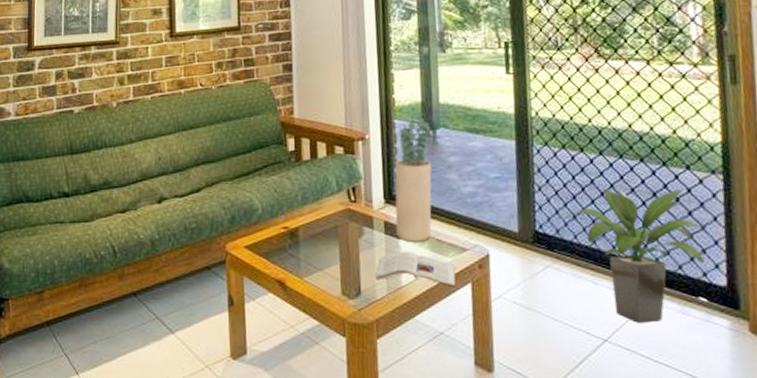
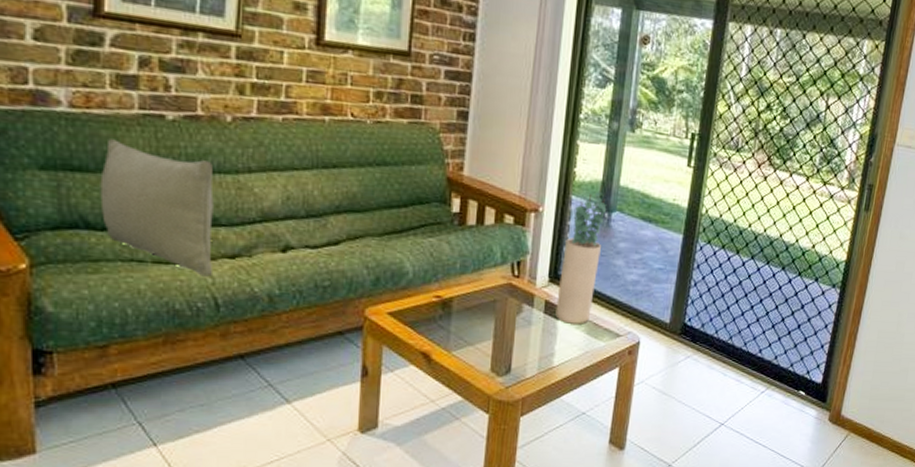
pillow: none [35,133,110,230] -> present [100,139,214,277]
magazine: present [375,250,456,287] -> none [528,331,606,370]
potted plant: present [564,188,708,323] -> none [711,290,819,411]

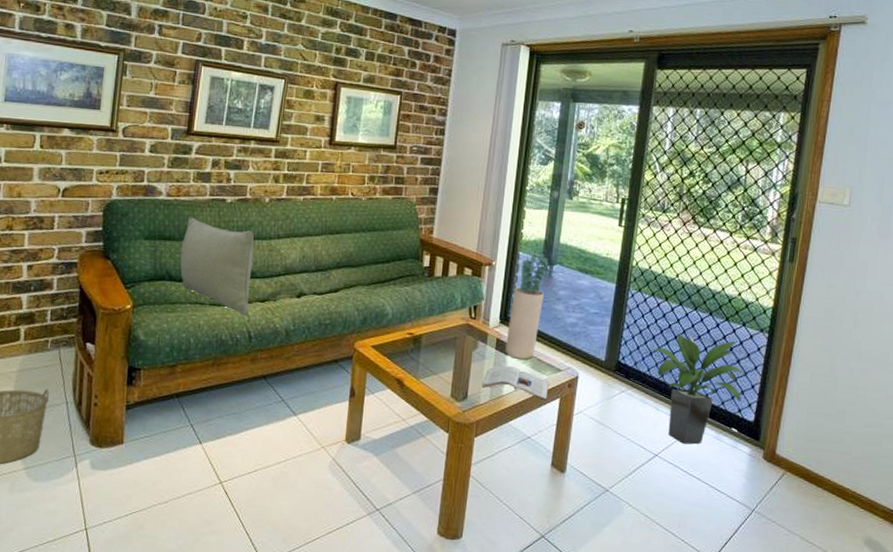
magazine: none [528,331,606,370] -> present [482,365,548,400]
potted plant: none [711,290,819,411] -> present [643,333,749,444]

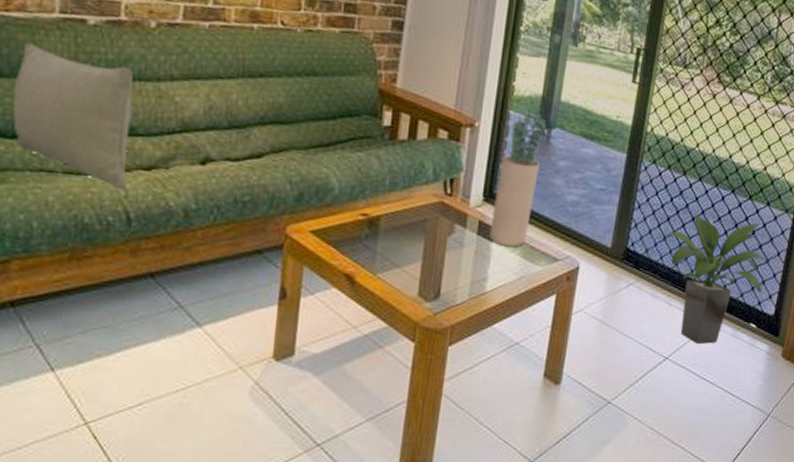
magazine: present [482,365,548,400] -> none [459,254,543,297]

